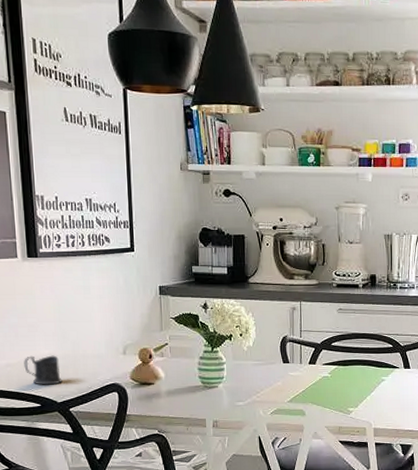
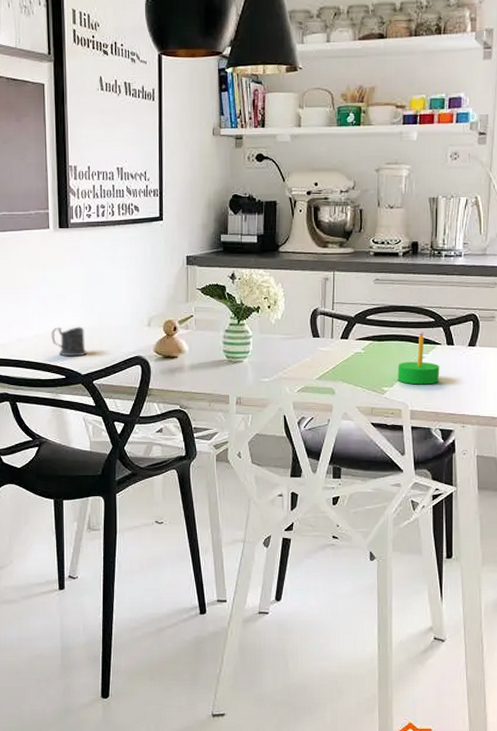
candle: none [361,357,399,405] -> present [397,332,440,385]

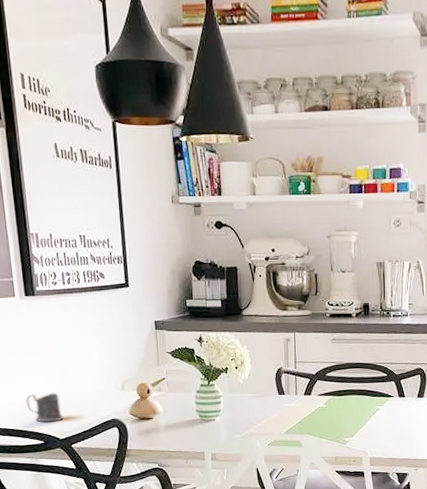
candle: present [397,332,440,385] -> none [356,386,394,434]

